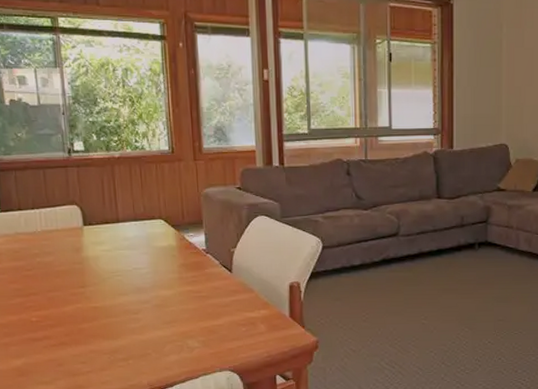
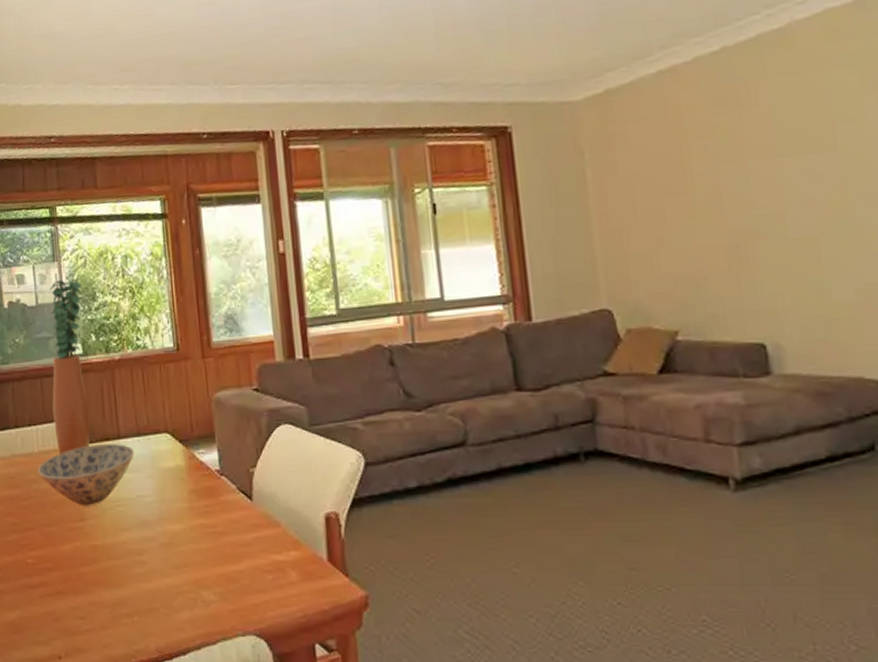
bowl: none [41,226,131,276] -> present [38,443,134,506]
vase: none [52,77,91,234] -> present [49,272,90,455]

